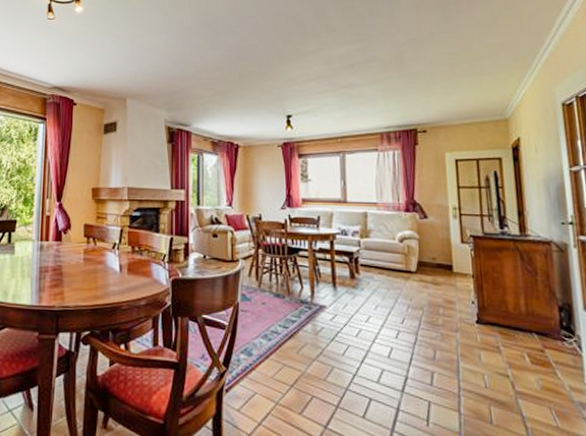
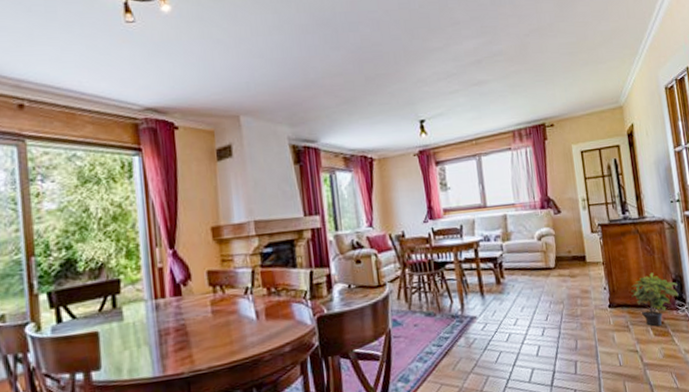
potted plant: none [505,295,565,354] -> present [631,272,678,326]

